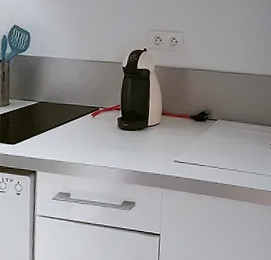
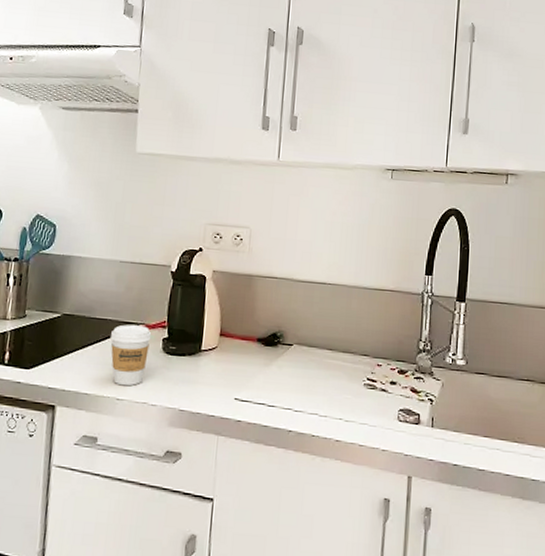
coffee cup: none [77,108,109,155] -> present [111,324,152,386]

